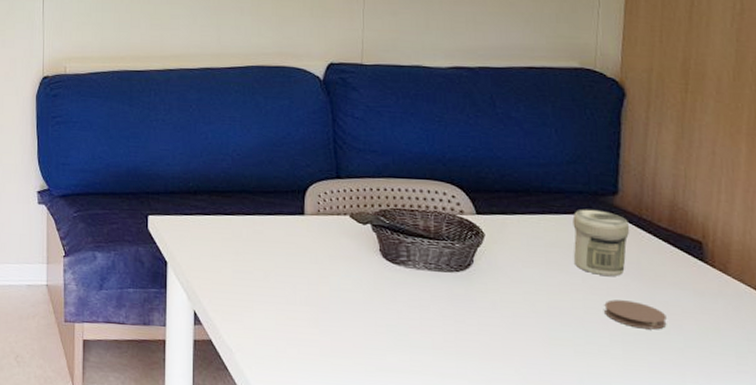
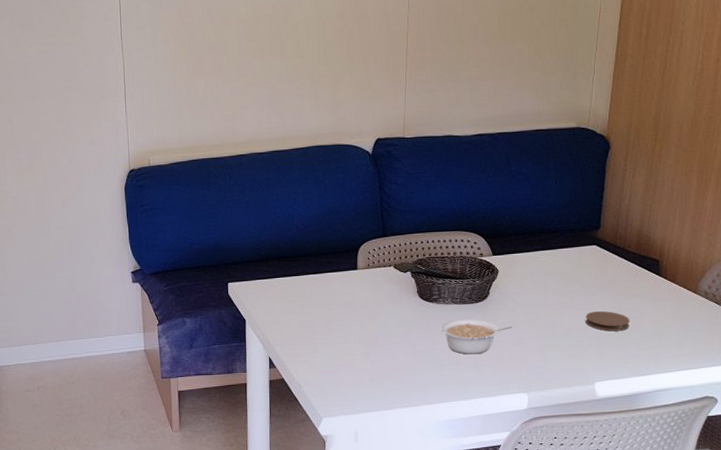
legume: none [410,290,506,338] -> present [441,319,513,355]
jar: present [572,209,630,276] -> none [565,242,608,294]

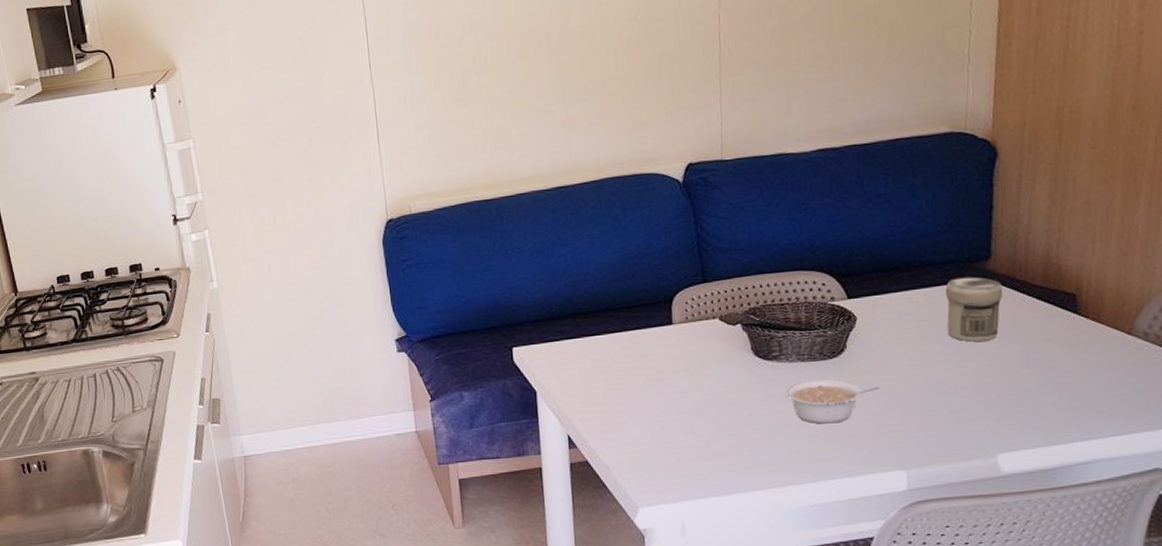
jar: none [565,242,608,294] -> present [945,276,1003,342]
coaster: present [586,311,630,332] -> none [978,362,1041,389]

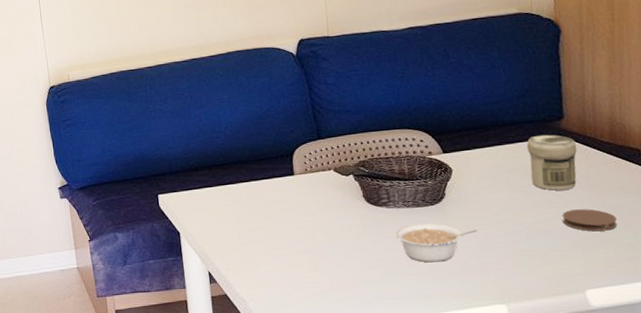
coaster: none [978,362,1041,389] -> present [562,209,618,232]

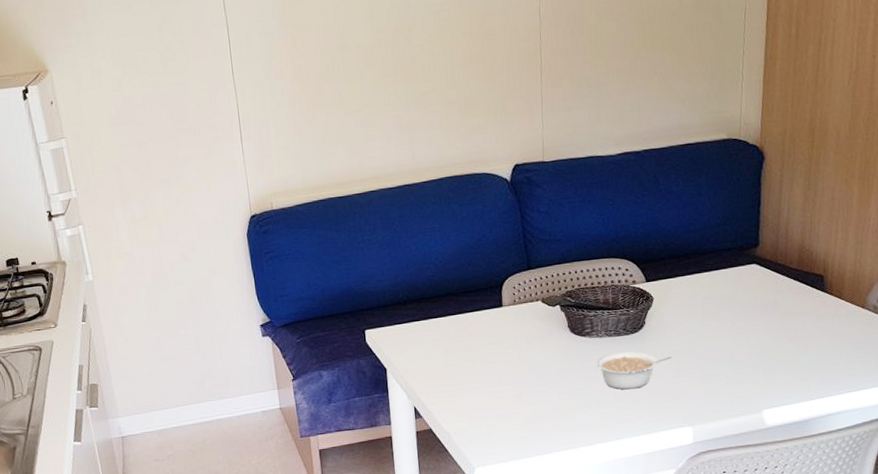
jar: present [526,134,577,191] -> none [723,262,768,317]
coaster: present [562,209,618,232] -> none [749,333,796,355]

